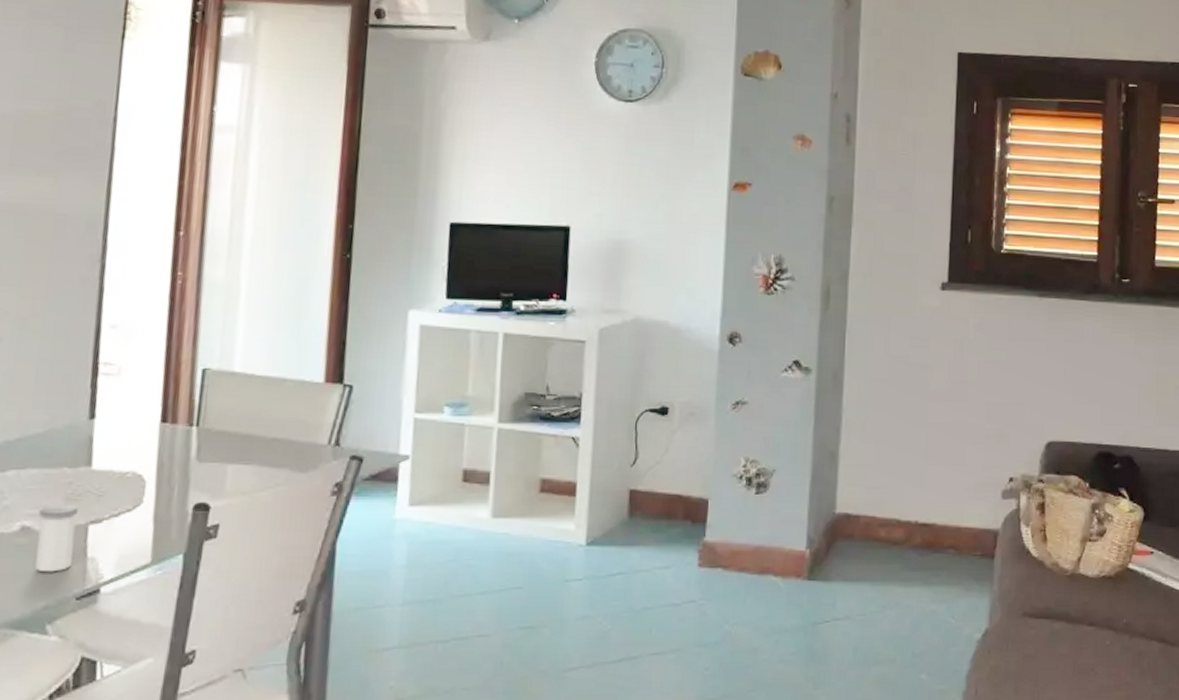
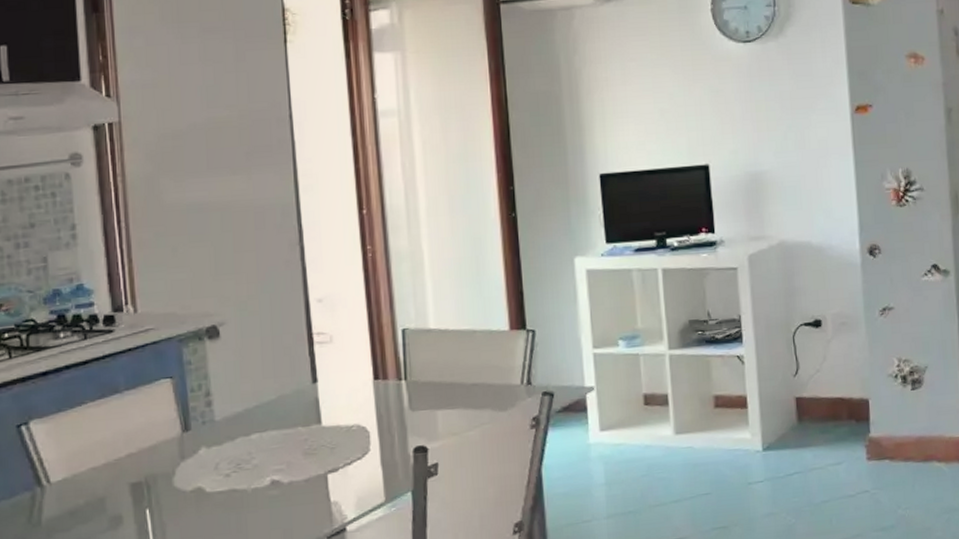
salt shaker: present [35,505,79,573] -> none [284,458,318,518]

